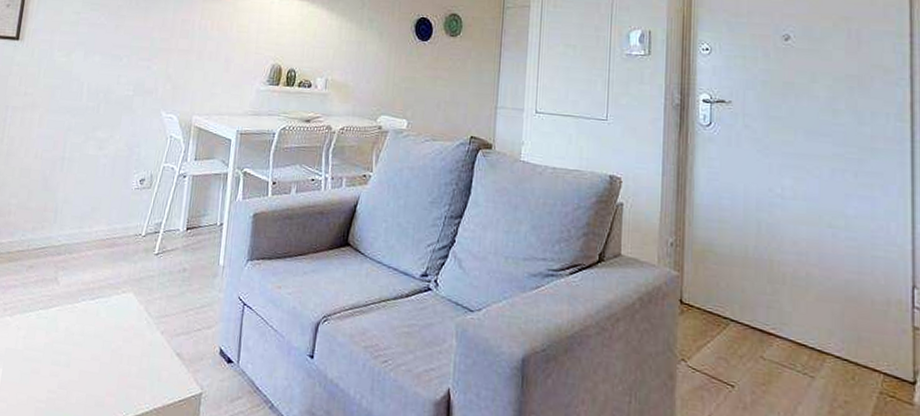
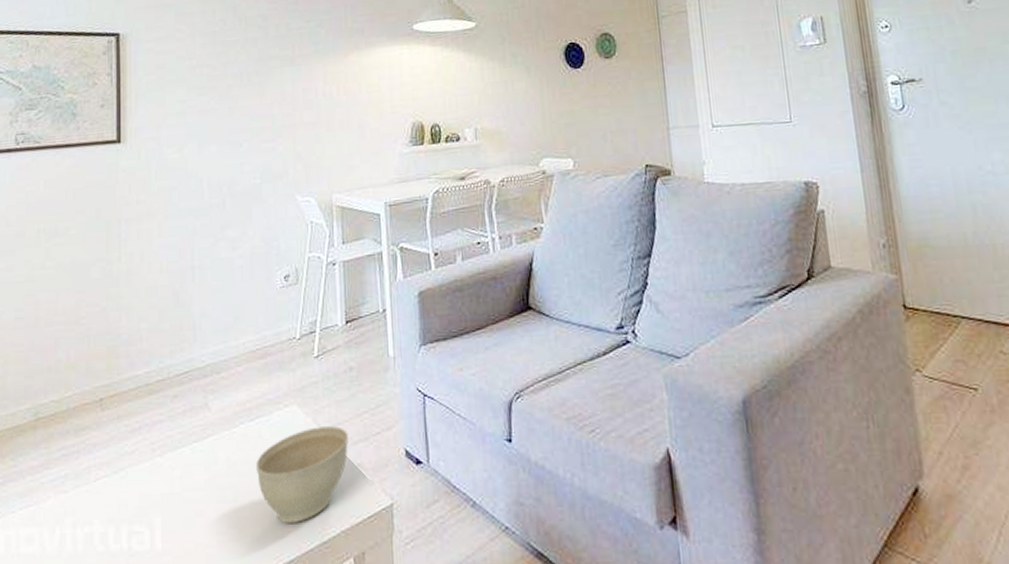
planter bowl: none [89,314,173,395] -> present [255,426,348,523]

